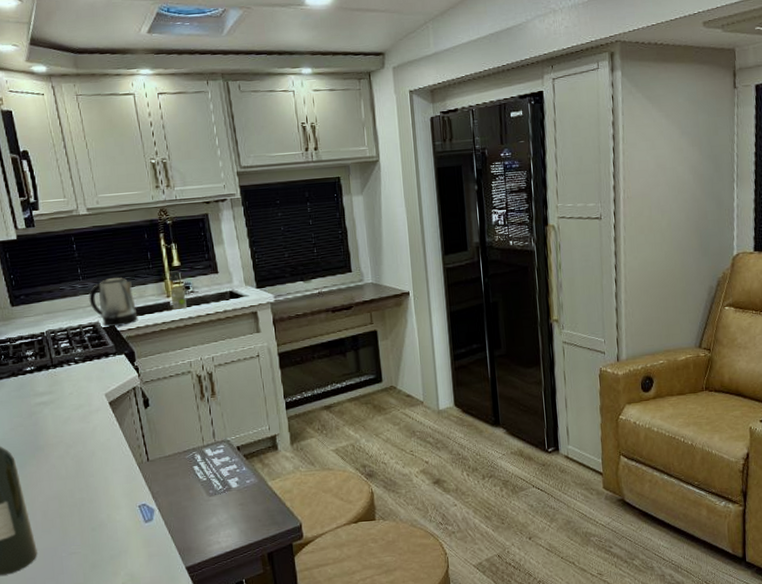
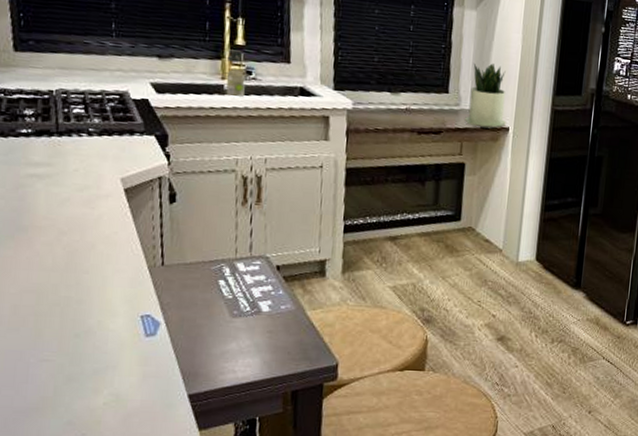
kettle: present [89,277,138,327] -> none [120,42,181,102]
planter: none [368,238,407,297] -> present [465,62,507,129]

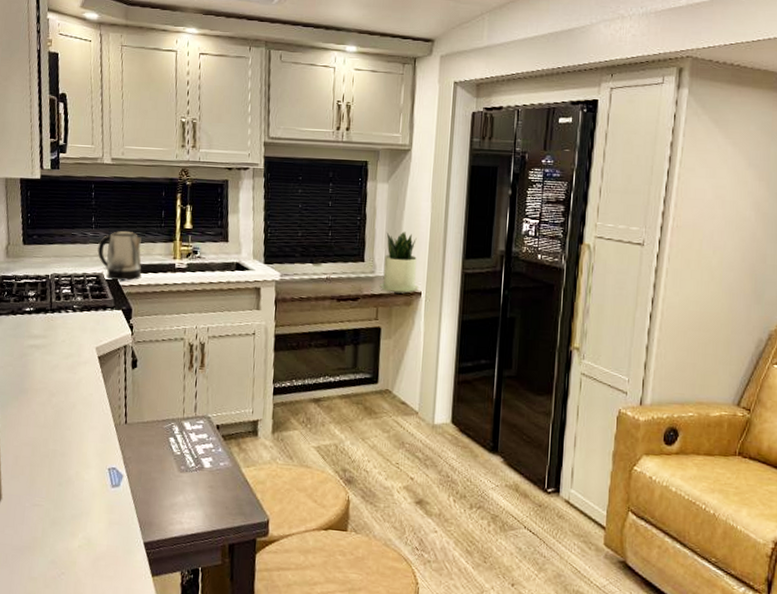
kettle: none [120,42,181,102] -> present [97,231,142,281]
soap dispenser: present [222,49,246,98] -> none [174,233,192,275]

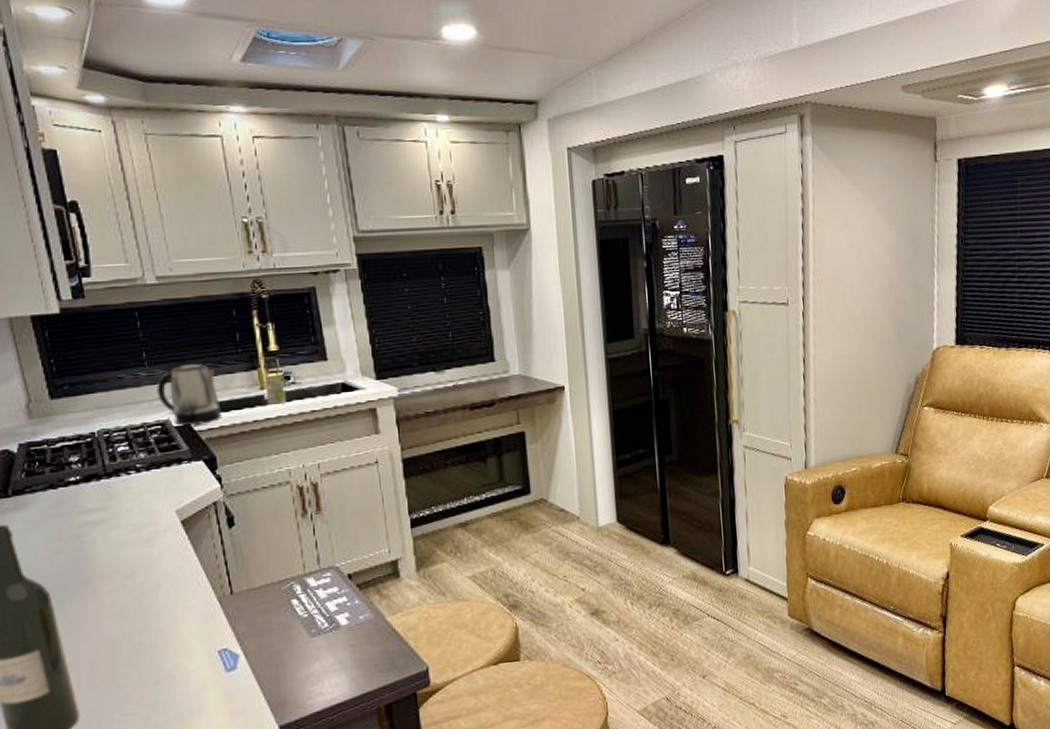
soap dispenser: none [174,233,192,275] -> present [260,356,286,406]
planter: present [380,231,420,294] -> none [515,322,562,392]

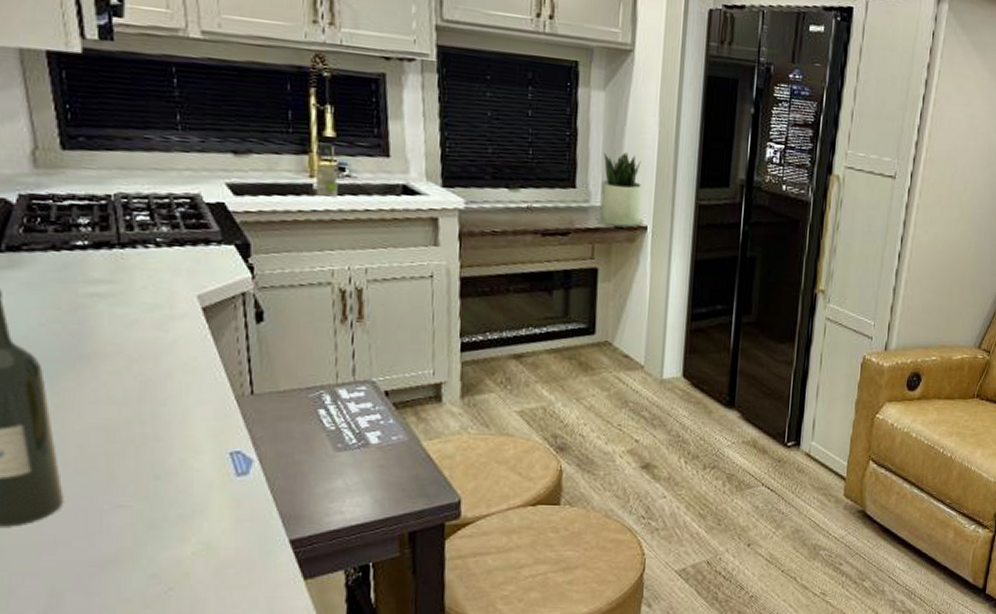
kettle: present [156,364,222,426] -> none [189,136,262,206]
planter: none [515,322,562,392] -> present [596,152,645,228]

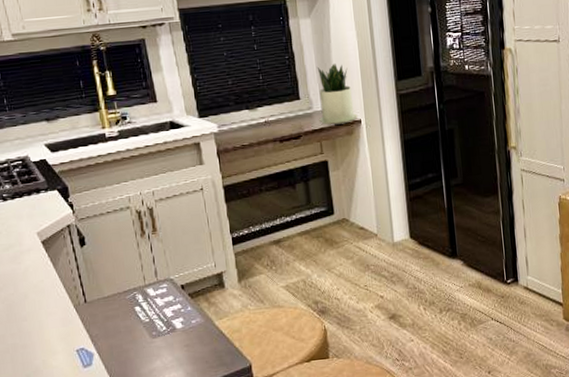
soap dispenser: present [310,142,338,199] -> none [102,100,124,143]

